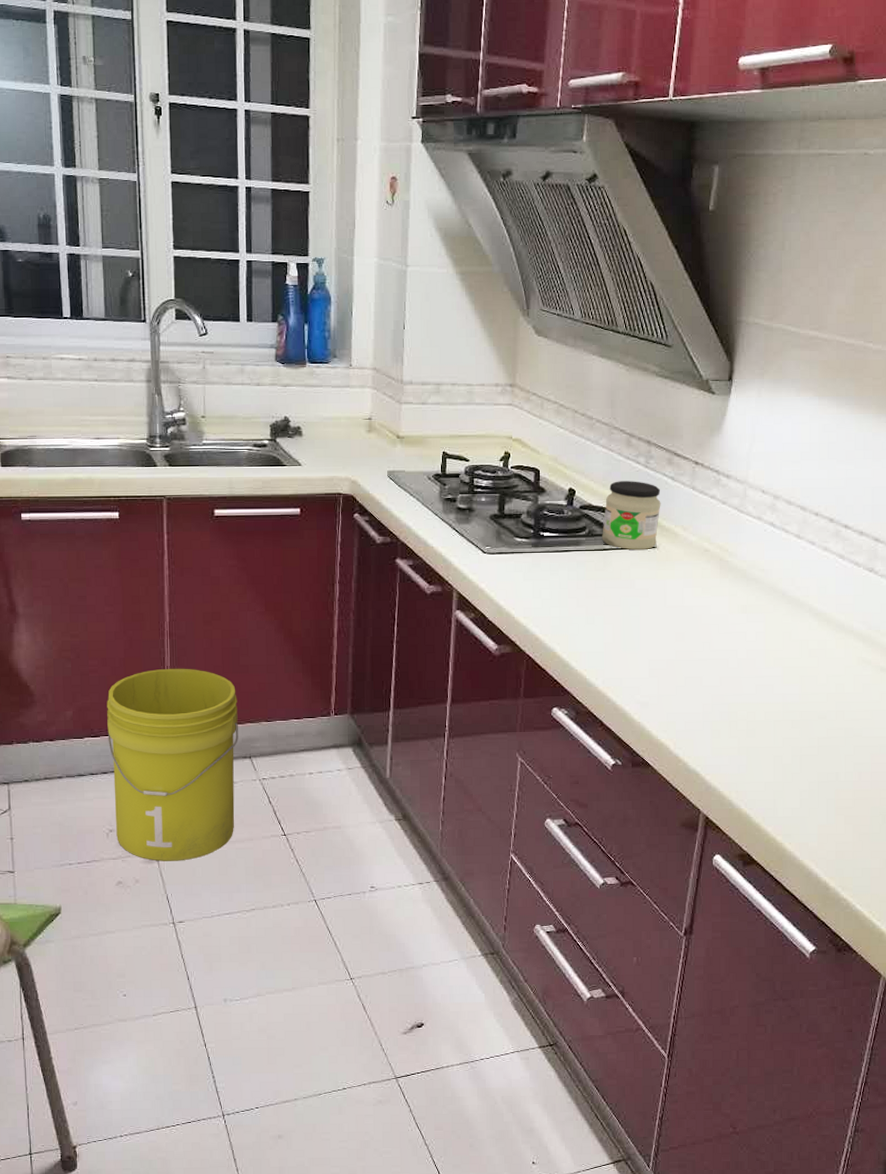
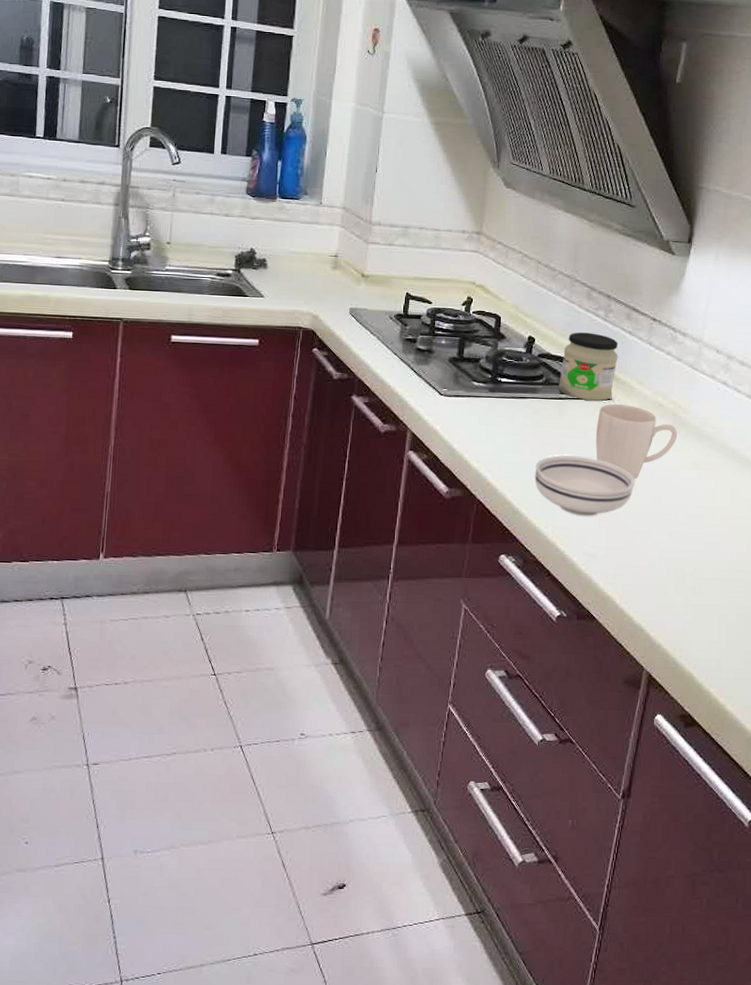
bucket: present [107,668,238,861] -> none [35,493,178,698]
bowl: none [583,606,684,665] -> present [535,455,635,516]
mug: none [641,551,725,626] -> present [595,403,678,479]

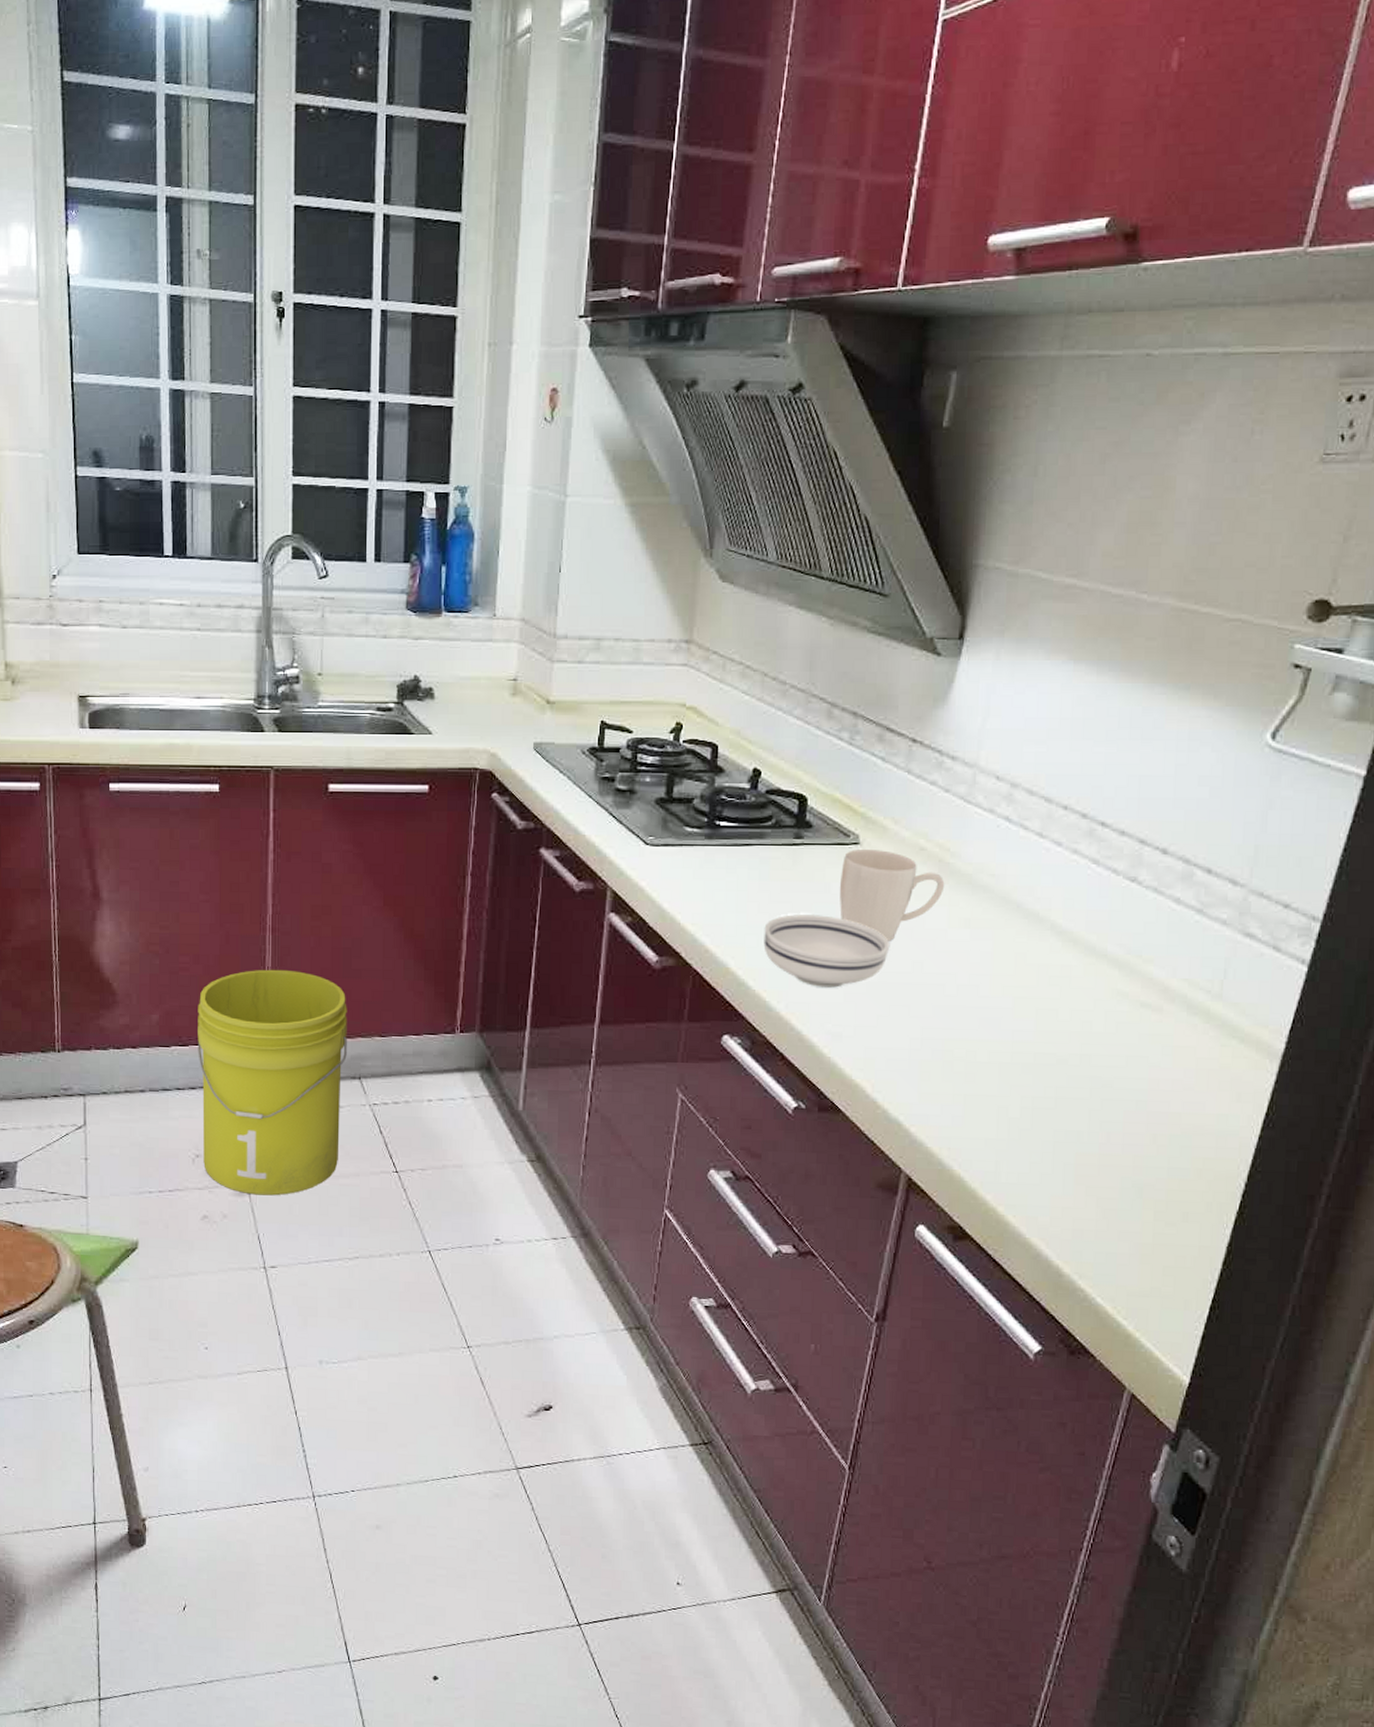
bucket: none [35,493,178,698] -> present [198,969,347,1196]
jar: present [559,332,618,401] -> none [792,761,867,847]

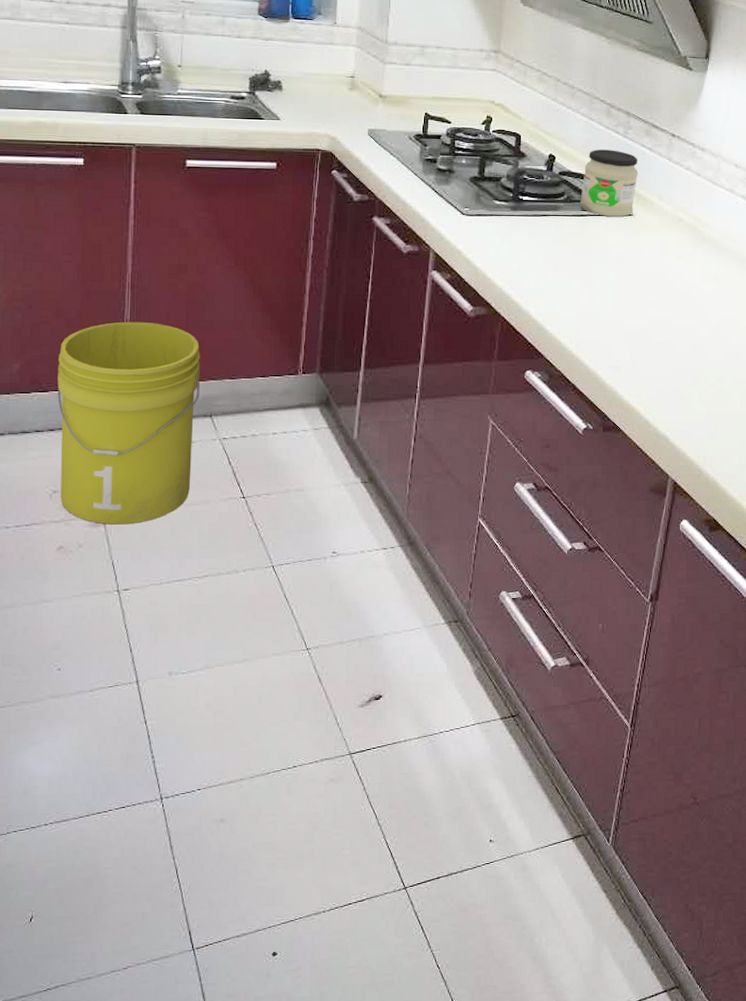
bowl: present [763,914,890,988] -> none [558,272,657,330]
jar: none [792,761,867,847] -> present [580,149,638,218]
mug: present [839,848,945,941] -> none [617,219,698,293]

